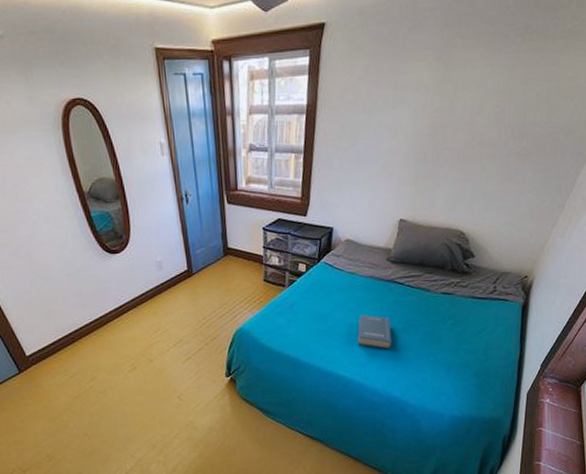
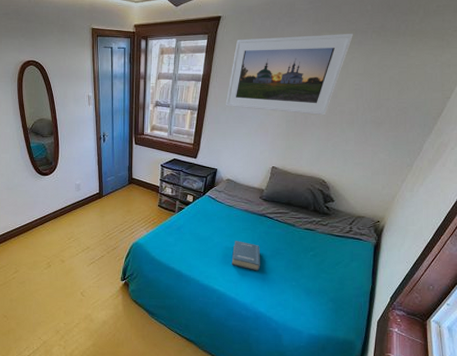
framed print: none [338,39,492,150] -> present [225,34,353,116]

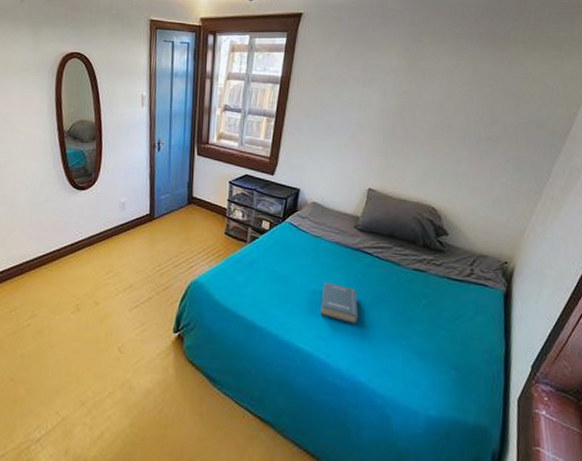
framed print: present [225,34,353,116] -> none [309,37,457,129]

